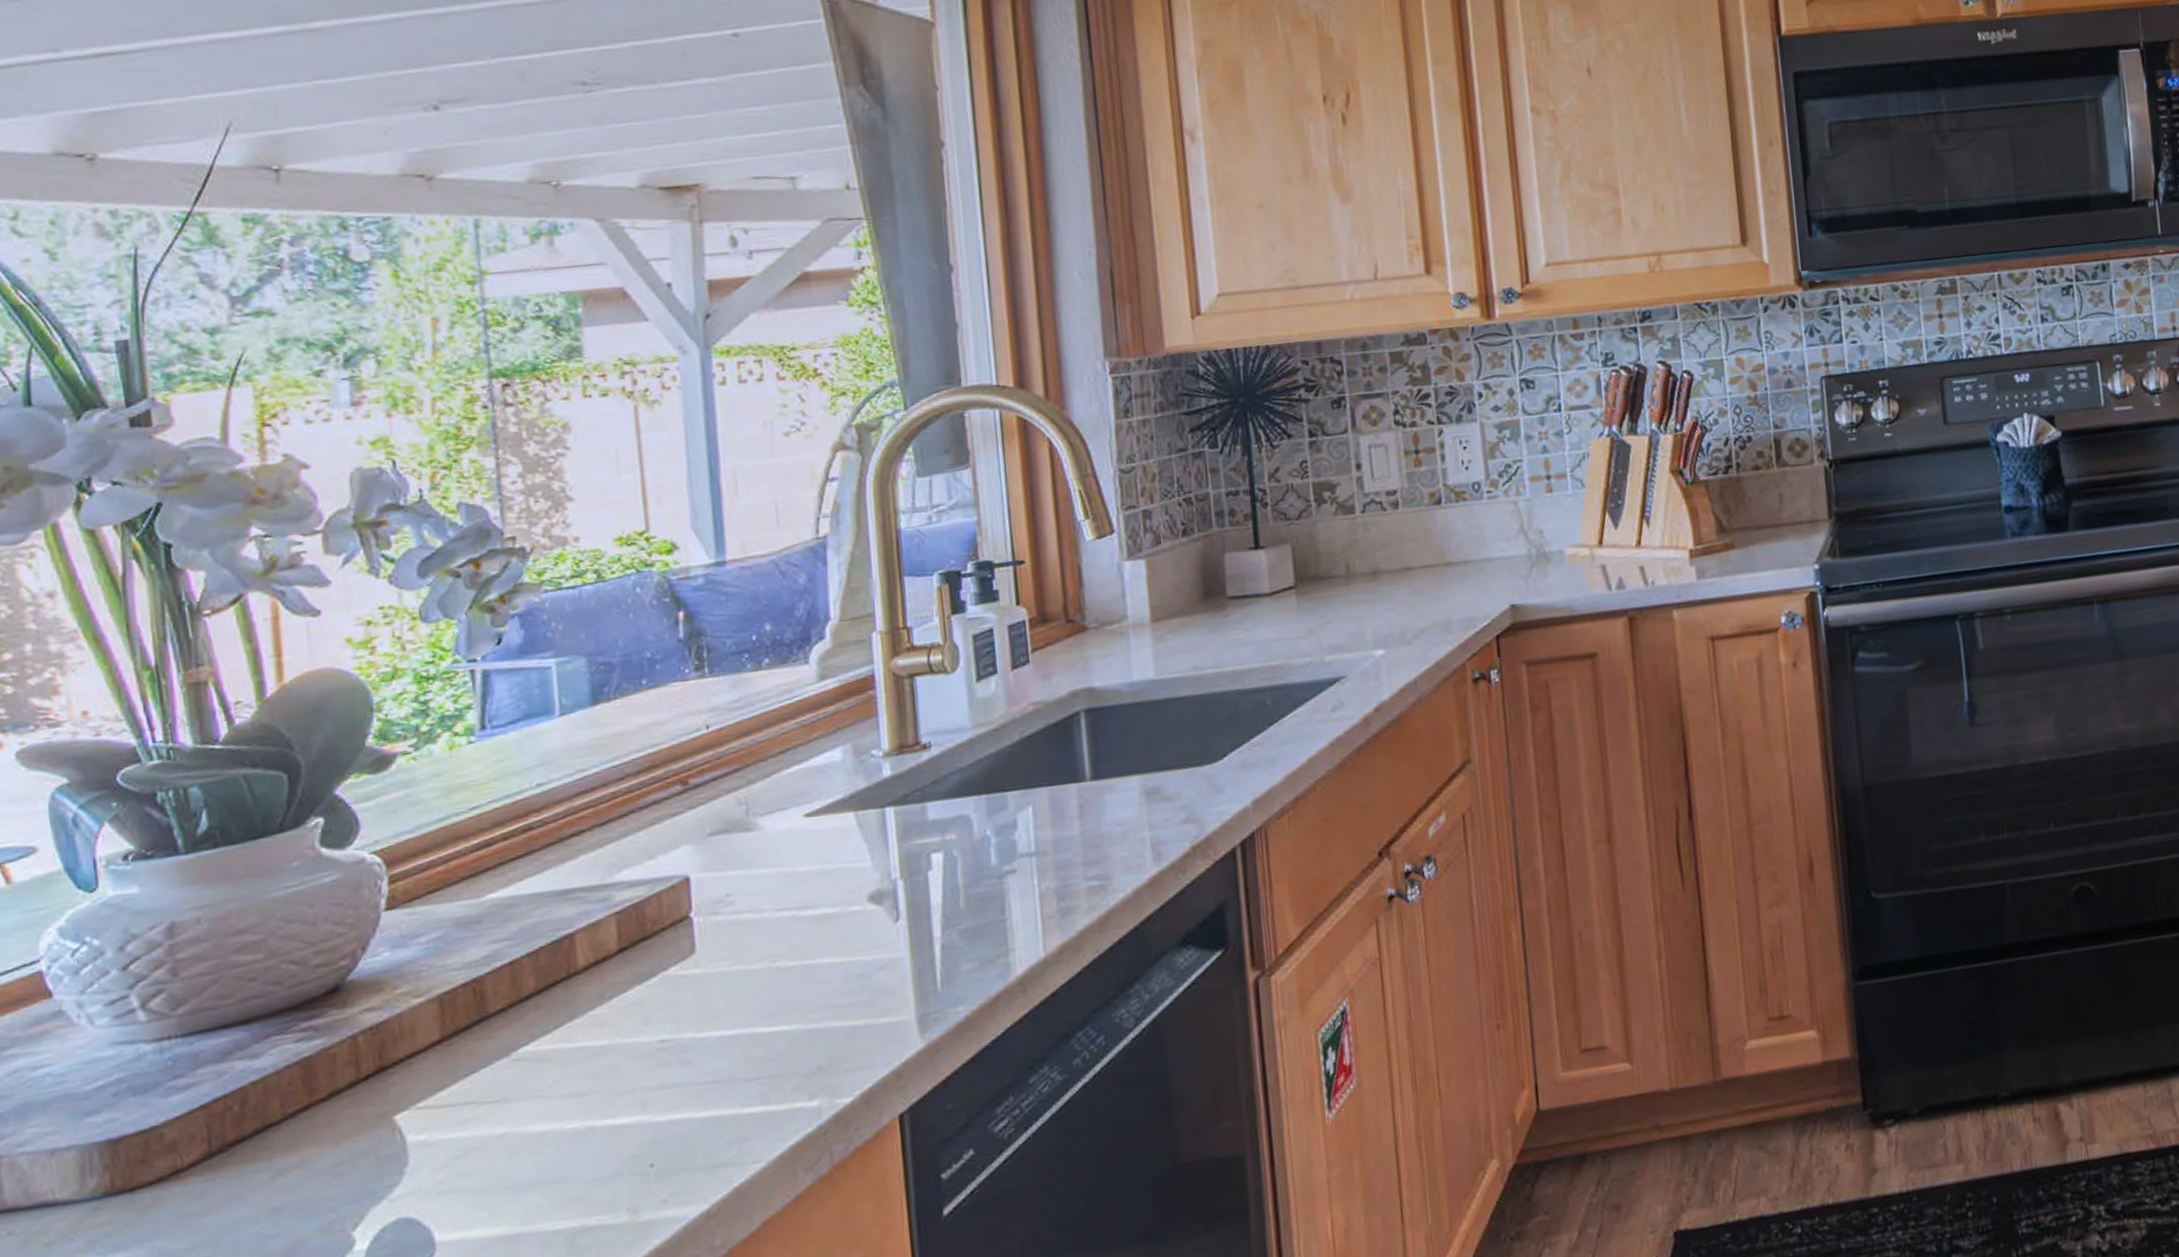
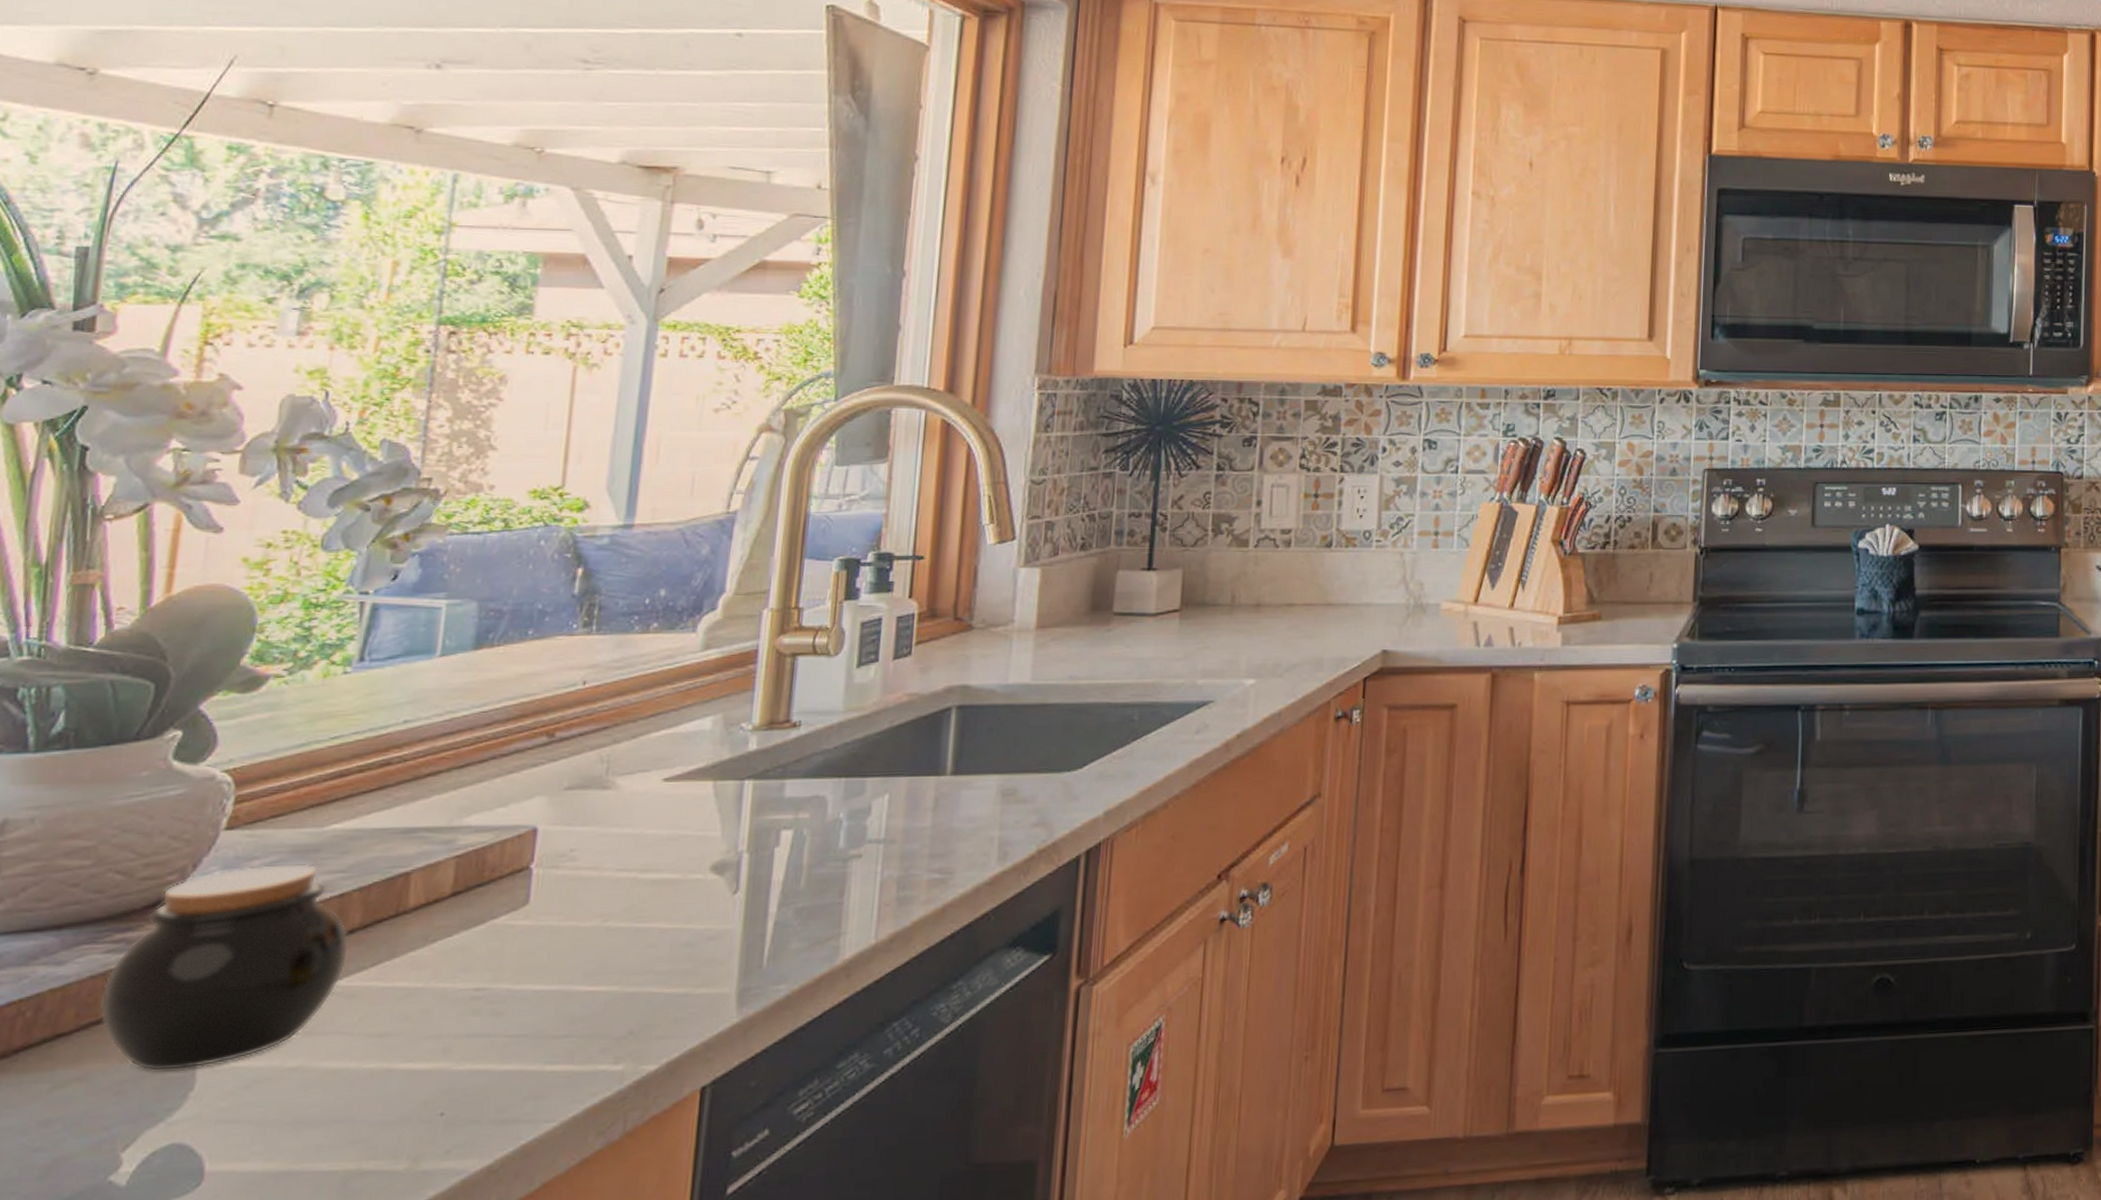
jar: none [300,935,531,1152] -> present [99,862,350,1072]

